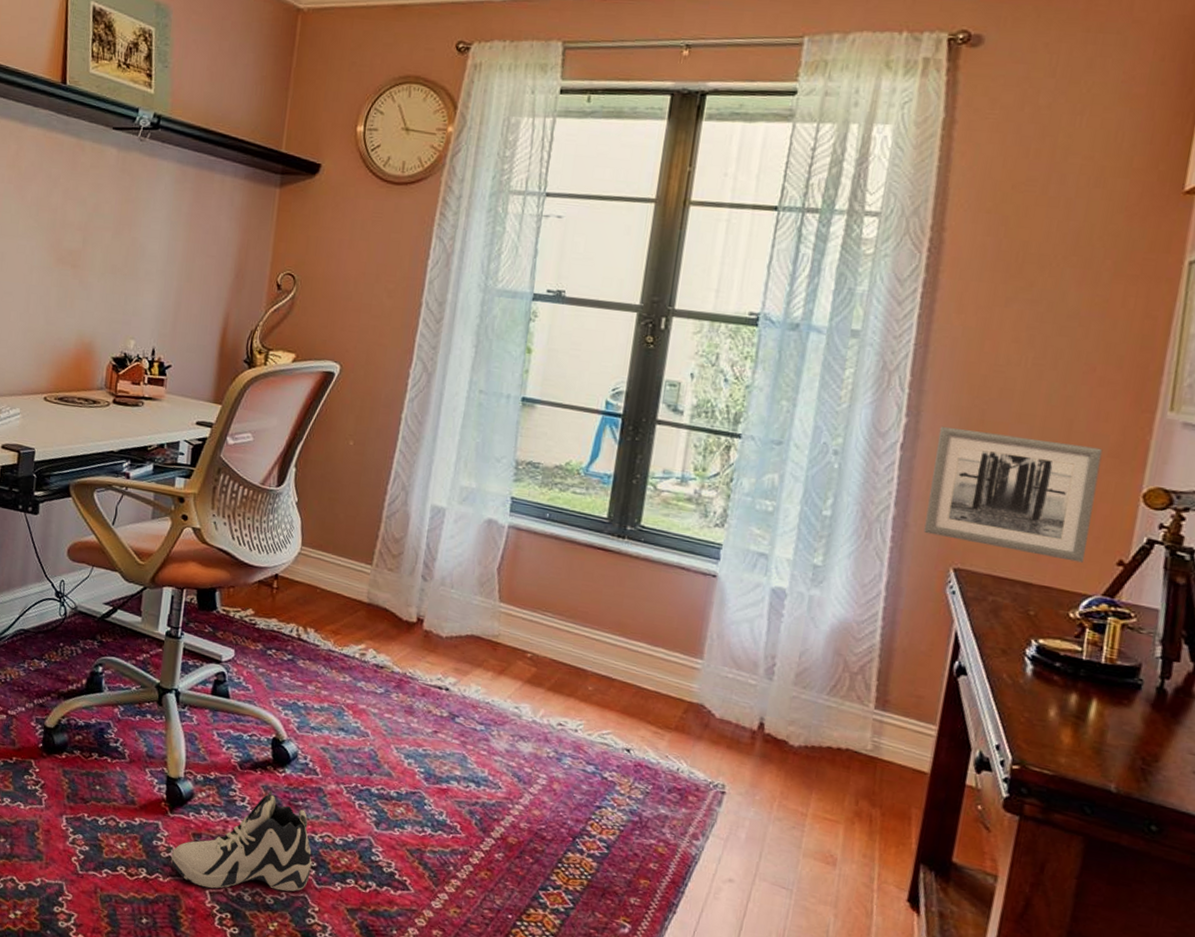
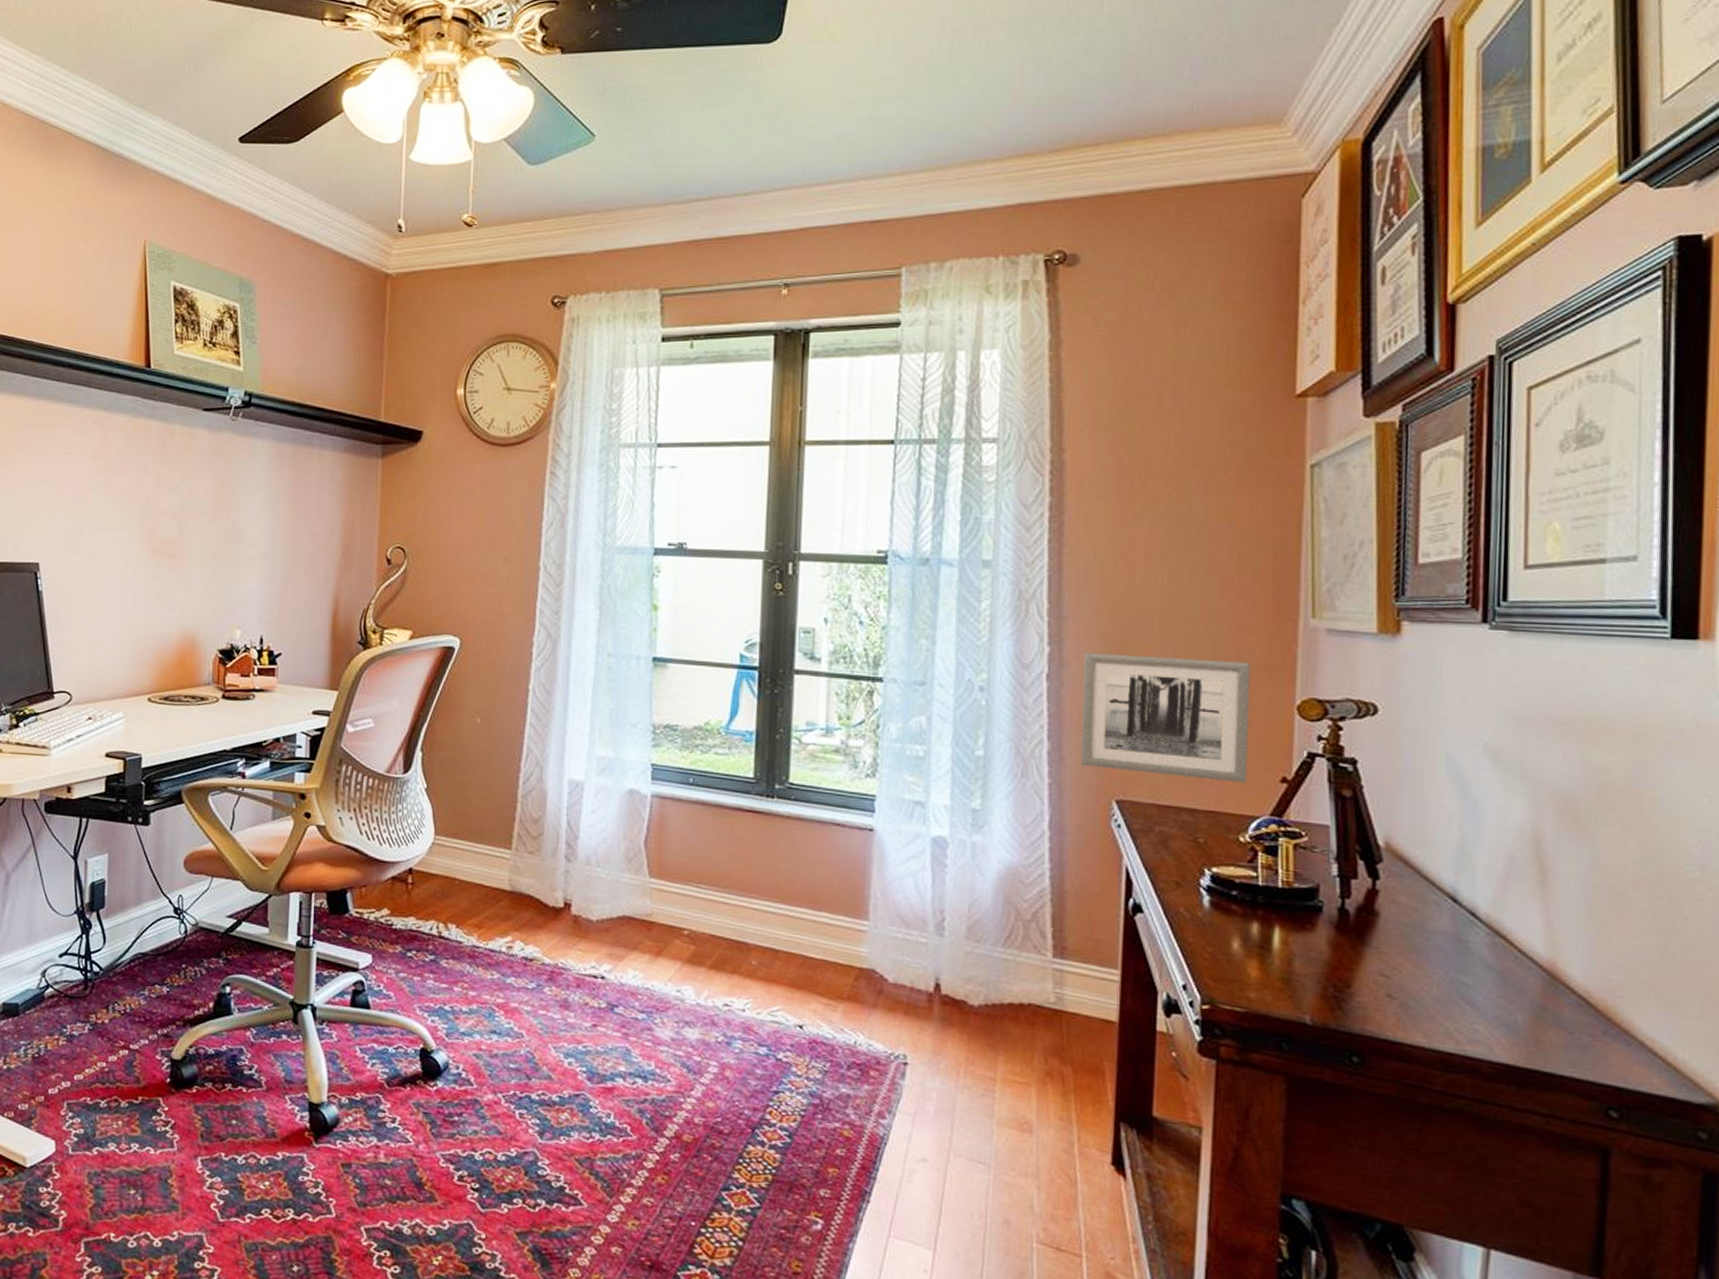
sneaker: present [171,790,312,892] -> none [319,1107,474,1225]

